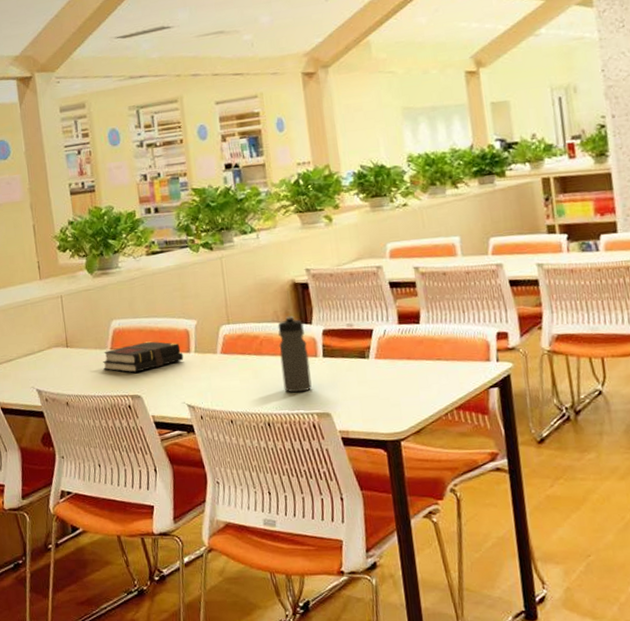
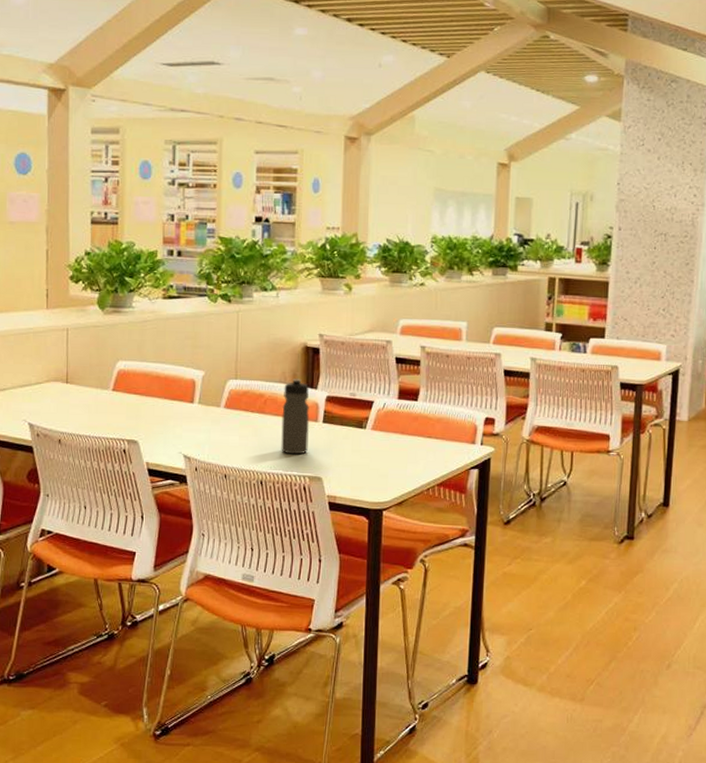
book: present [103,341,184,373] -> none [102,387,187,417]

